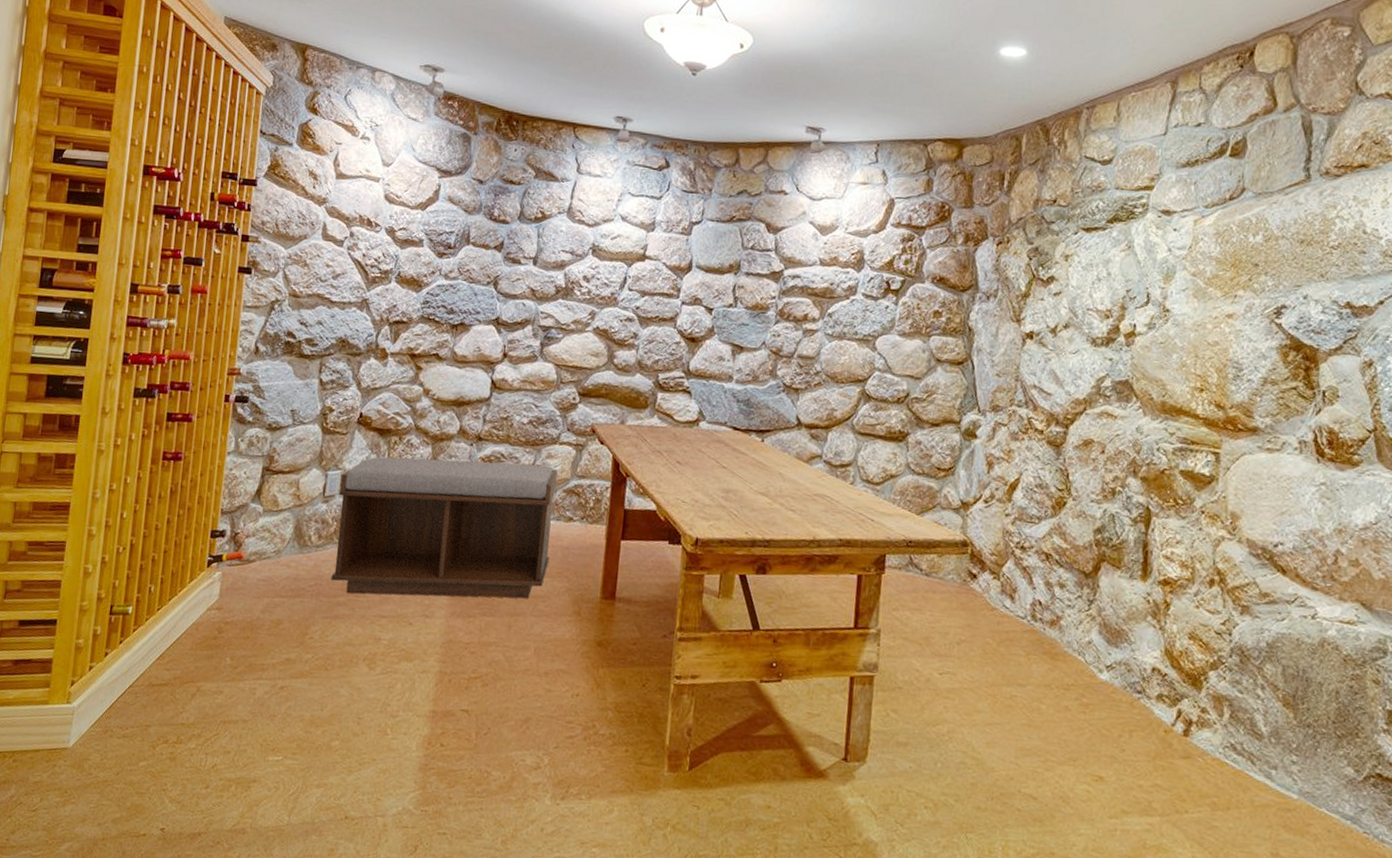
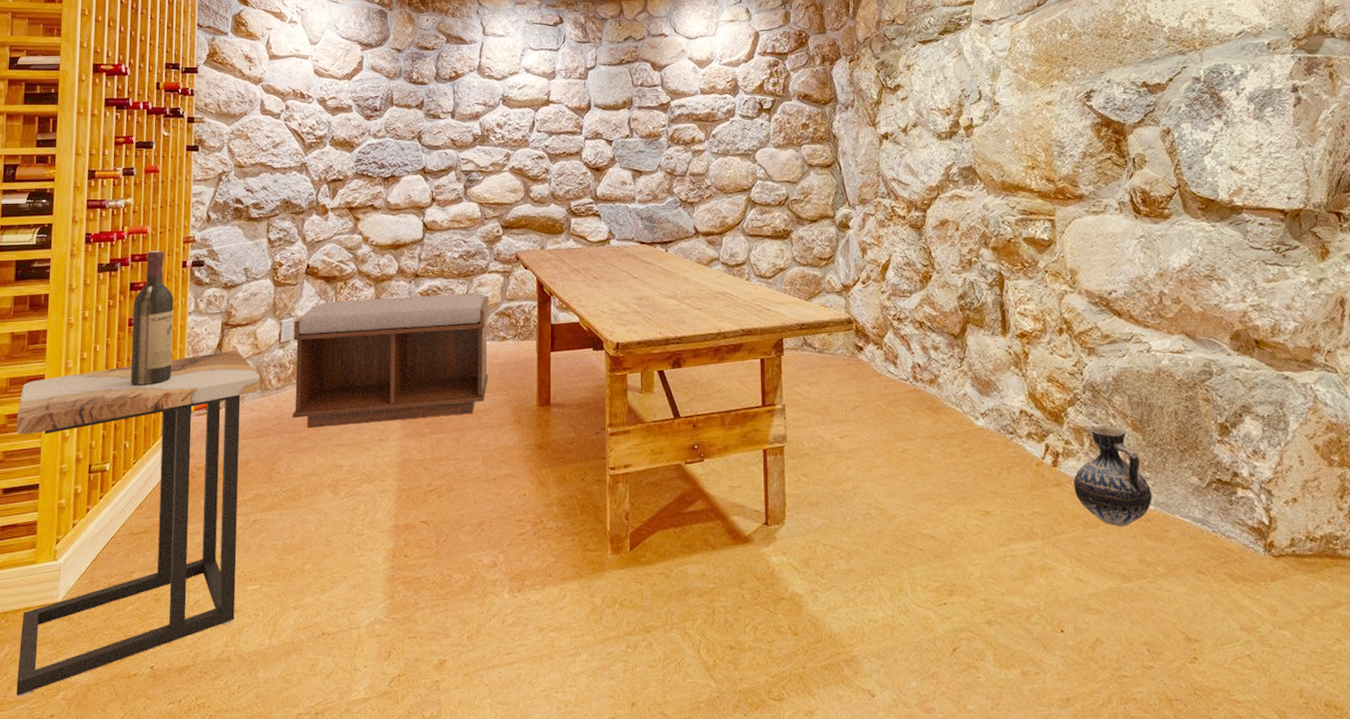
side table: none [19,499,300,843] -> present [16,351,261,697]
wine bottle: none [160,379,213,528] -> present [130,250,174,387]
ceramic jug: none [1205,695,1297,814] -> present [1074,425,1152,526]

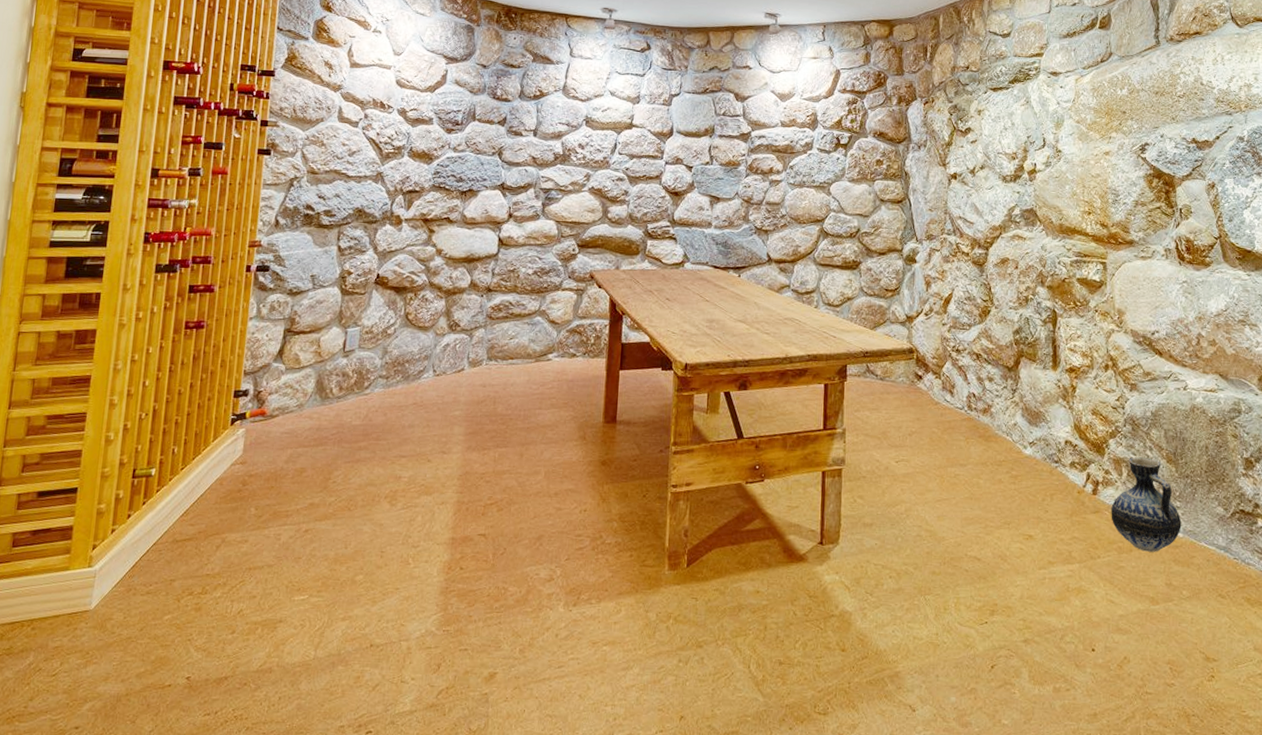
side table: present [16,351,261,697] -> none [38,358,321,708]
wine bottle: present [130,250,174,387] -> none [183,253,235,391]
bench: present [292,293,490,429] -> none [352,309,561,439]

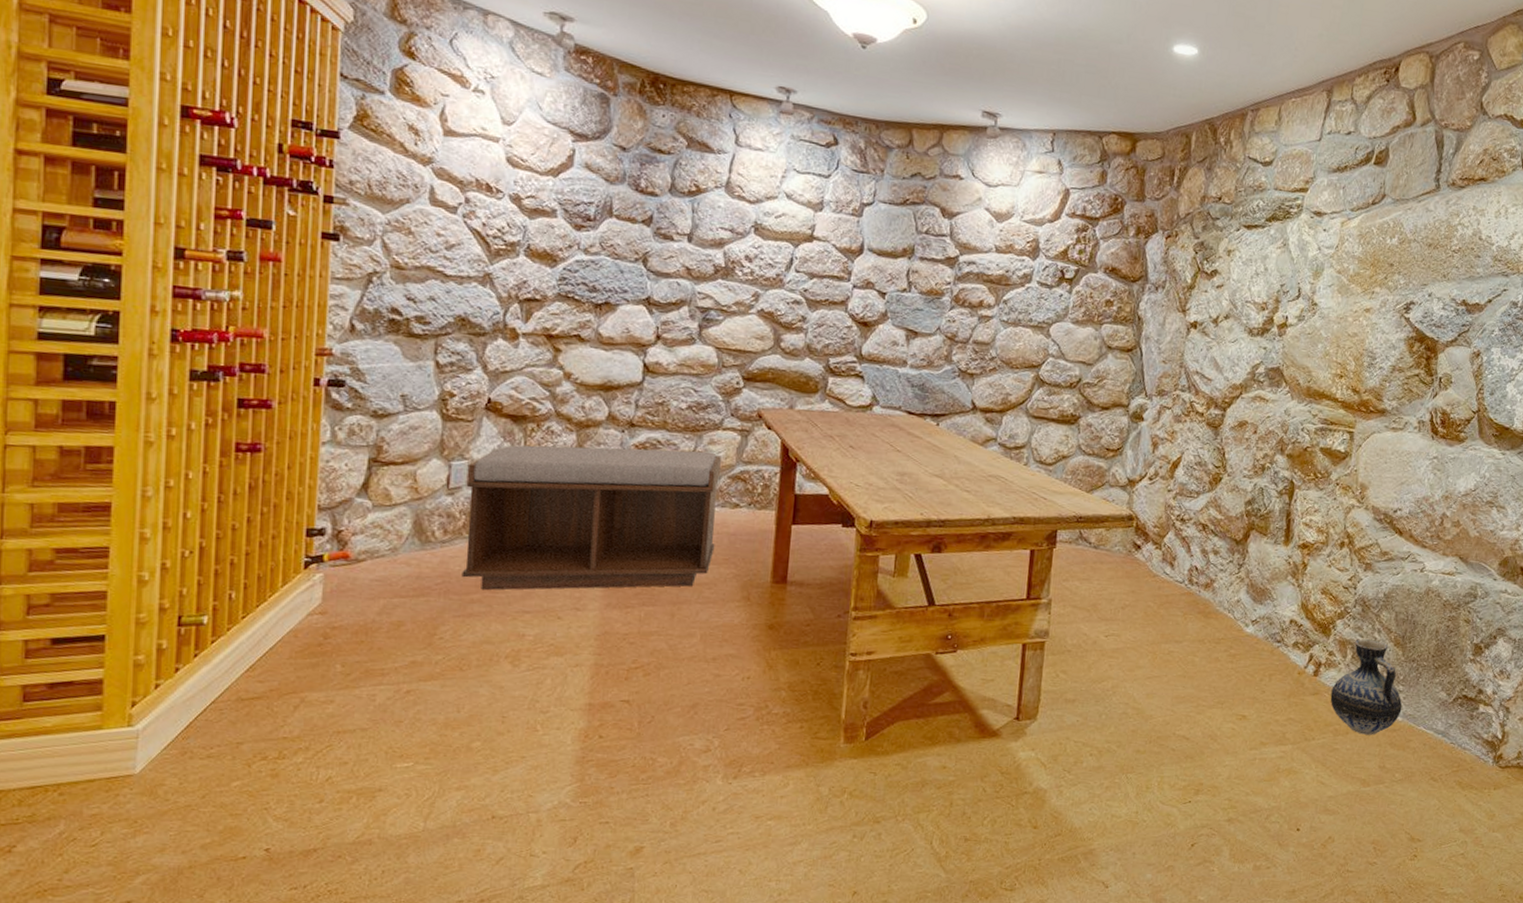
bench: none [352,309,561,439] -> present [461,445,721,591]

